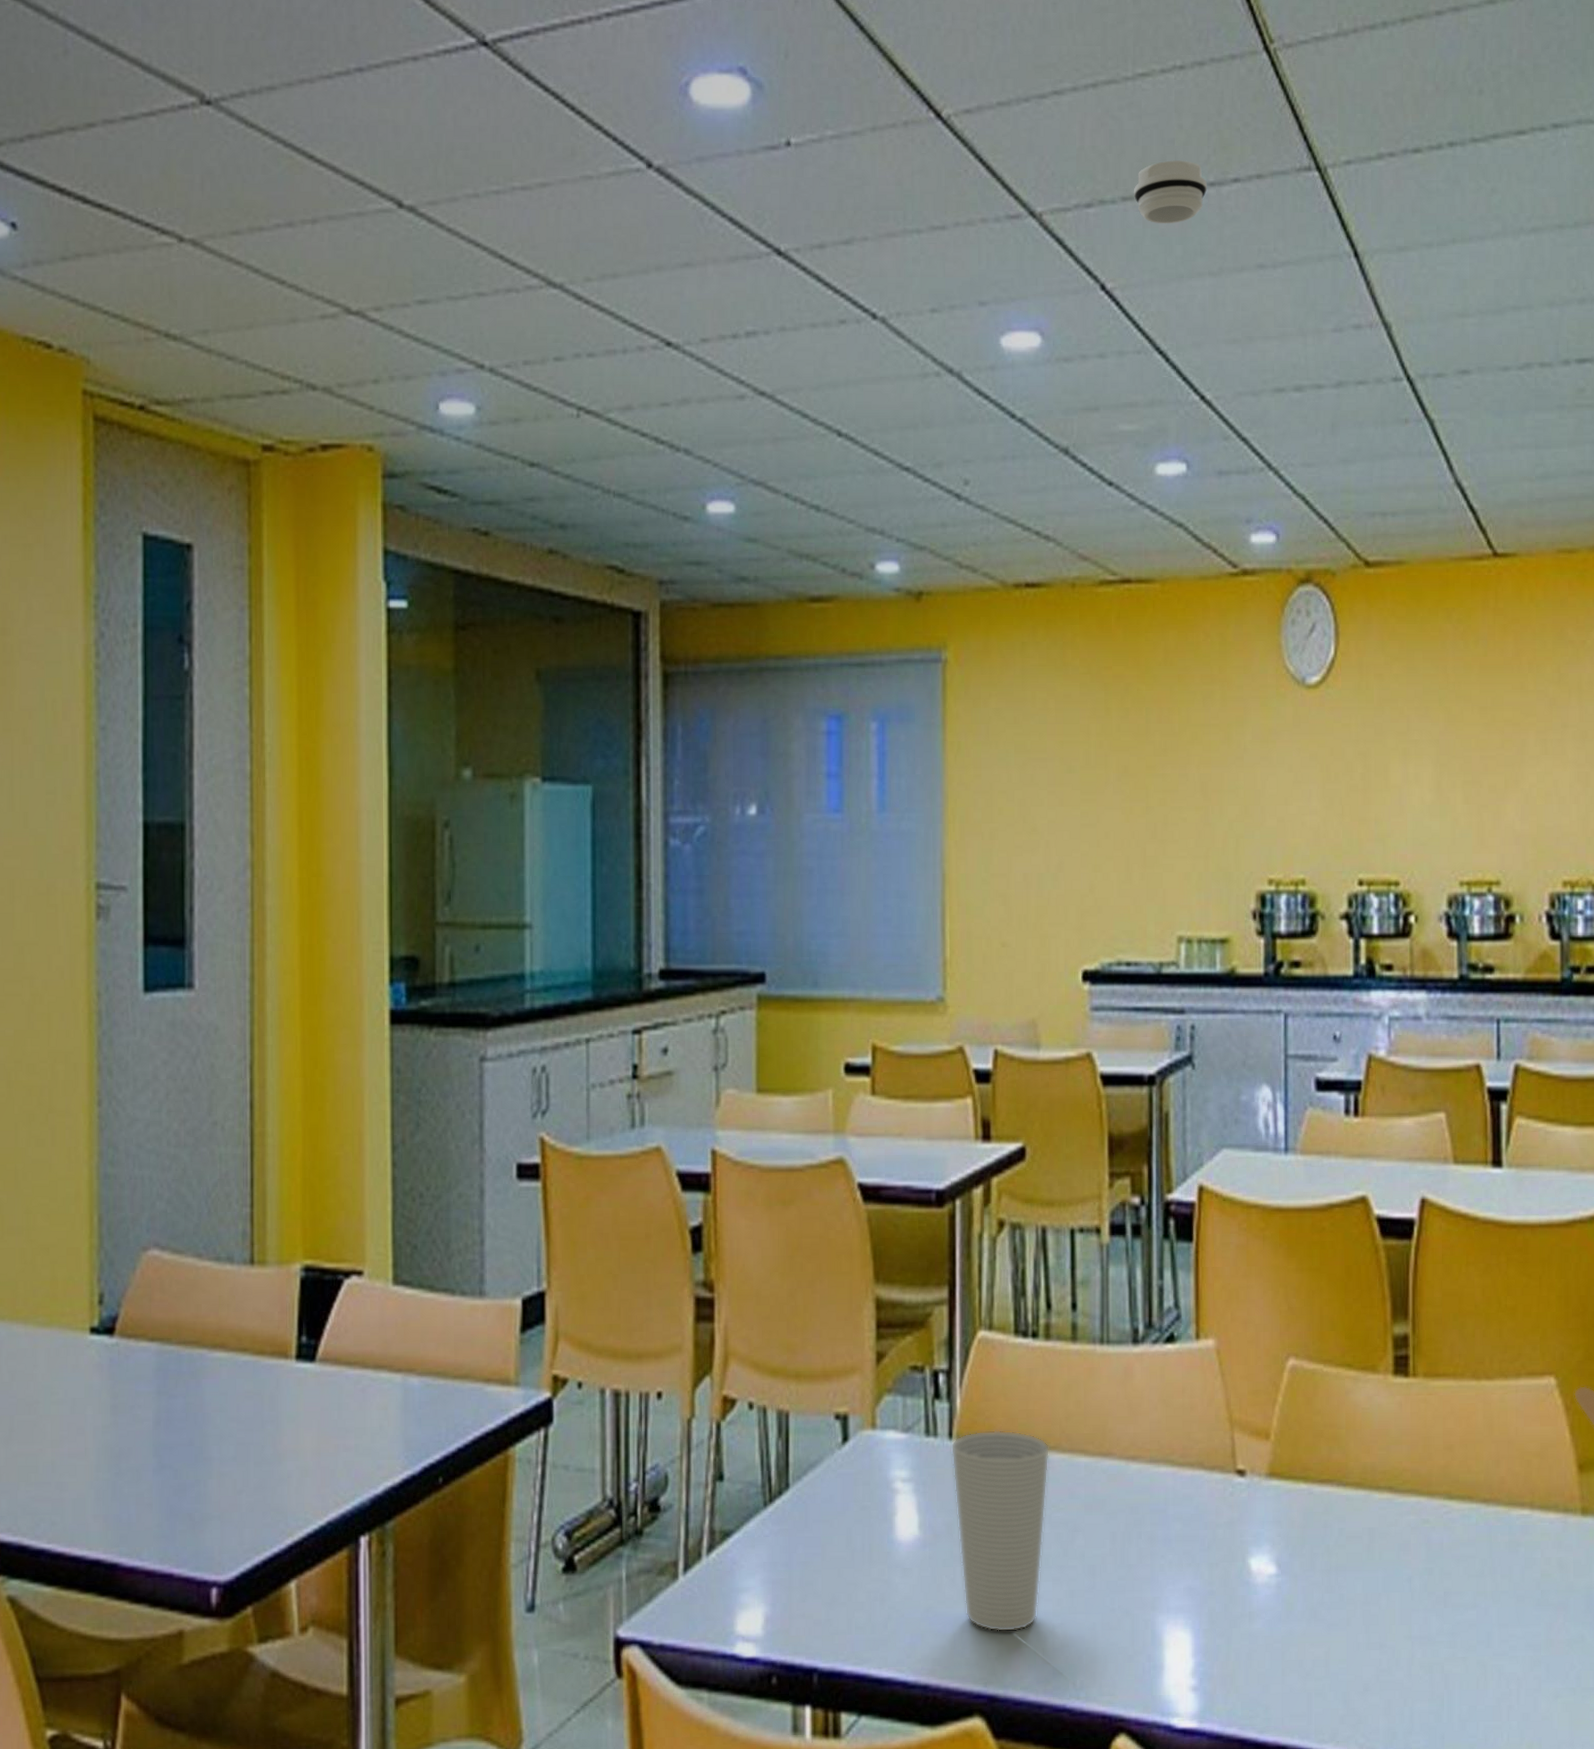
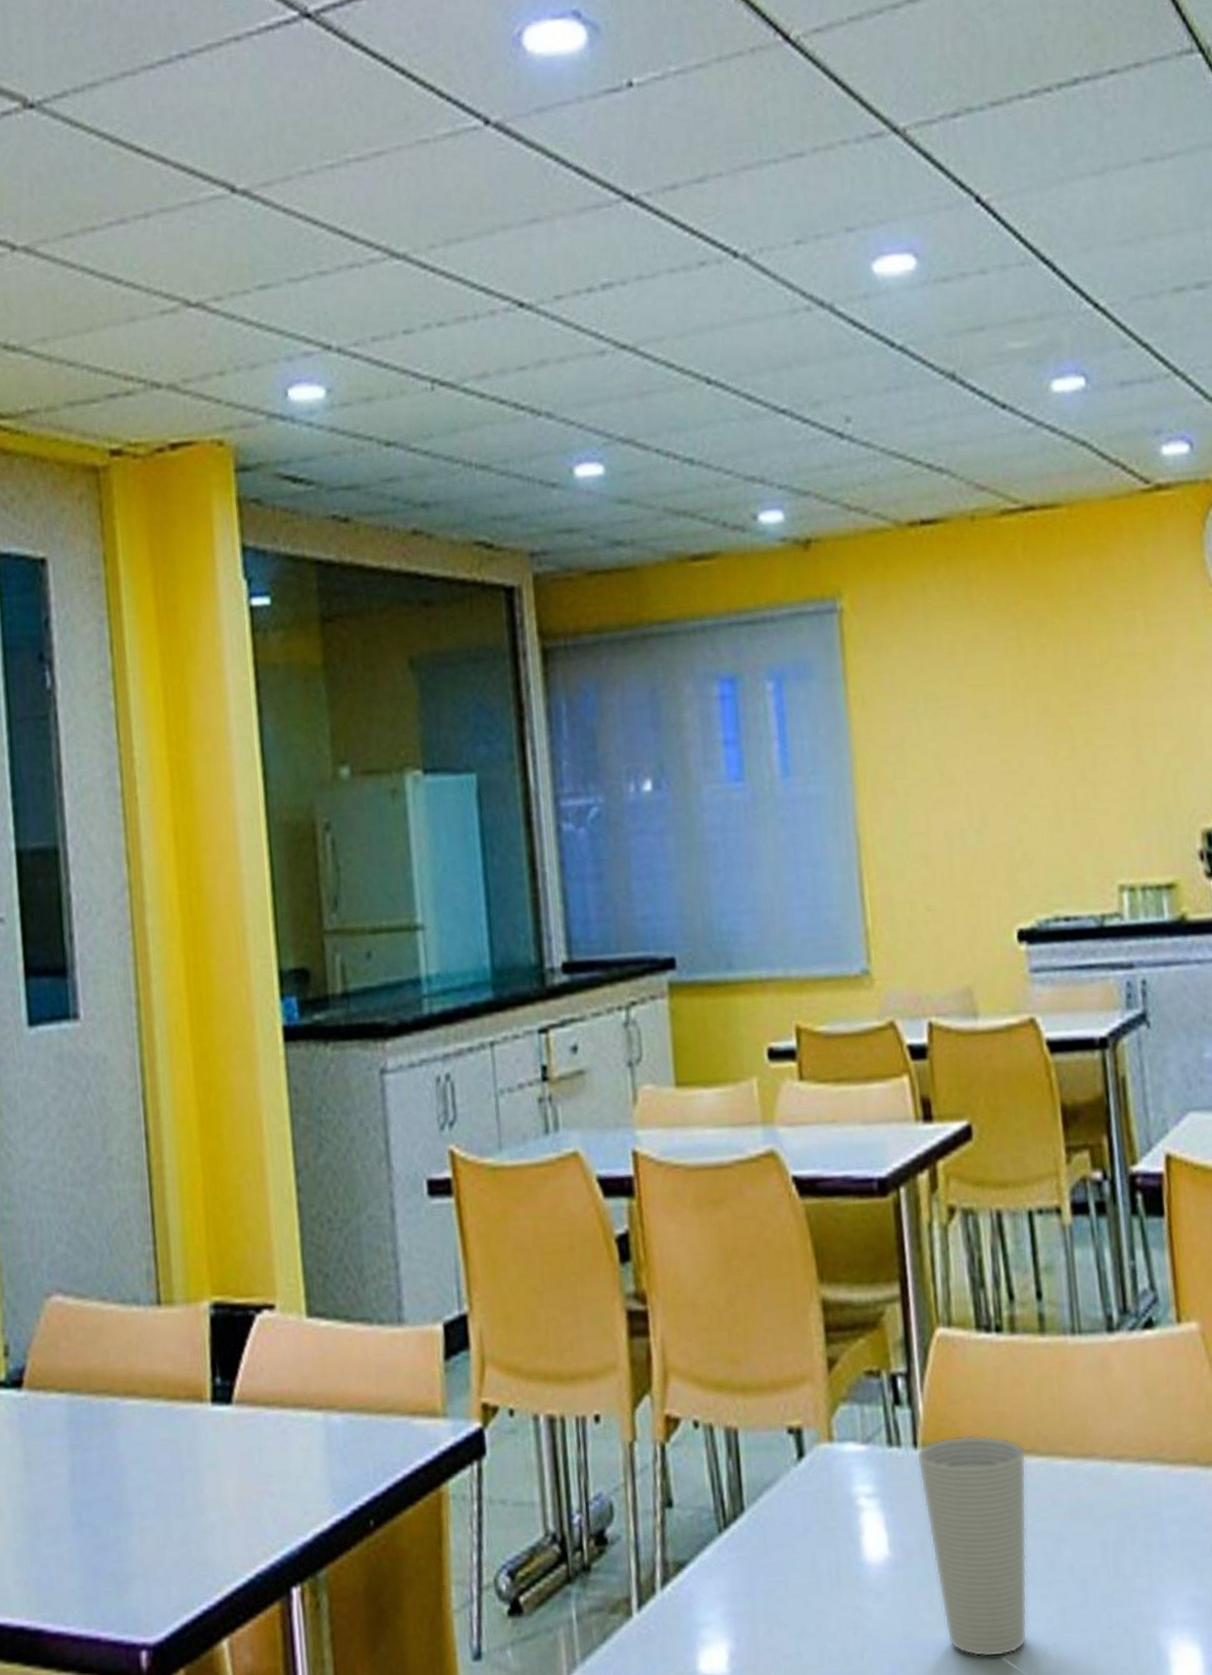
smoke detector: present [1134,160,1208,224] -> none [1002,57,1083,127]

